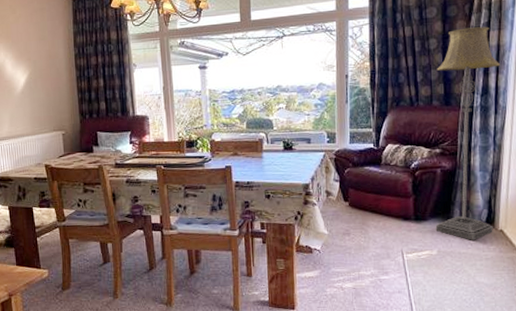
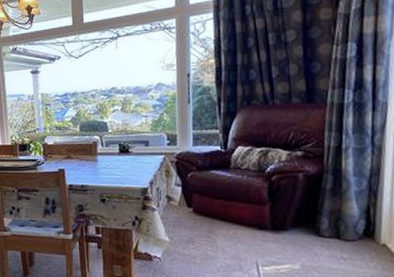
floor lamp: present [435,26,501,240] -> none [296,12,379,255]

